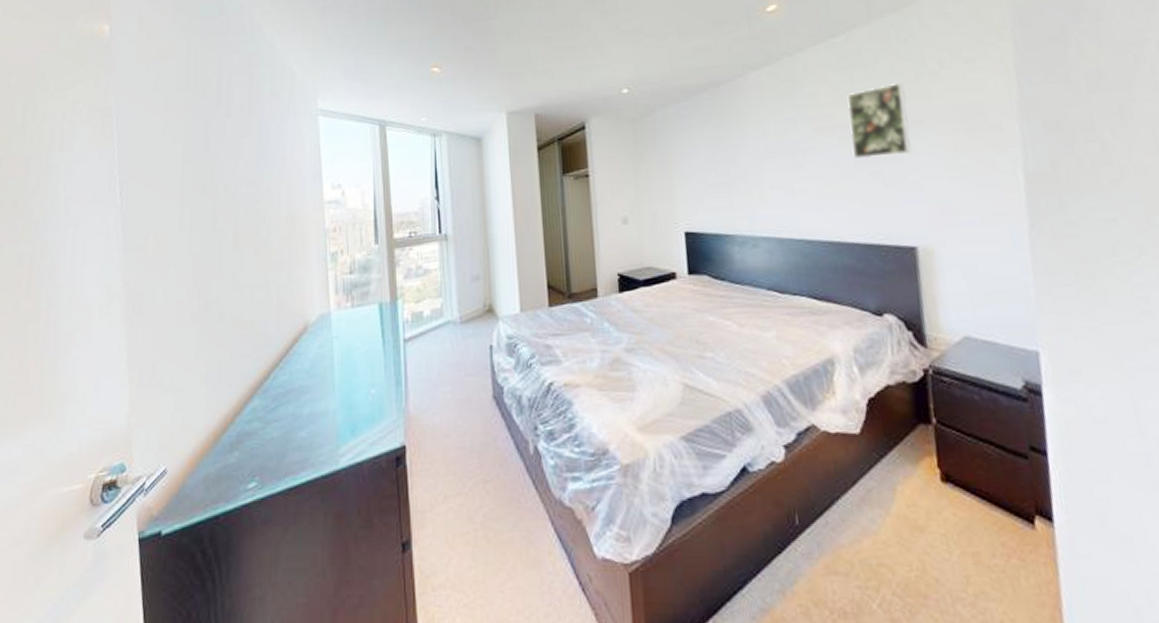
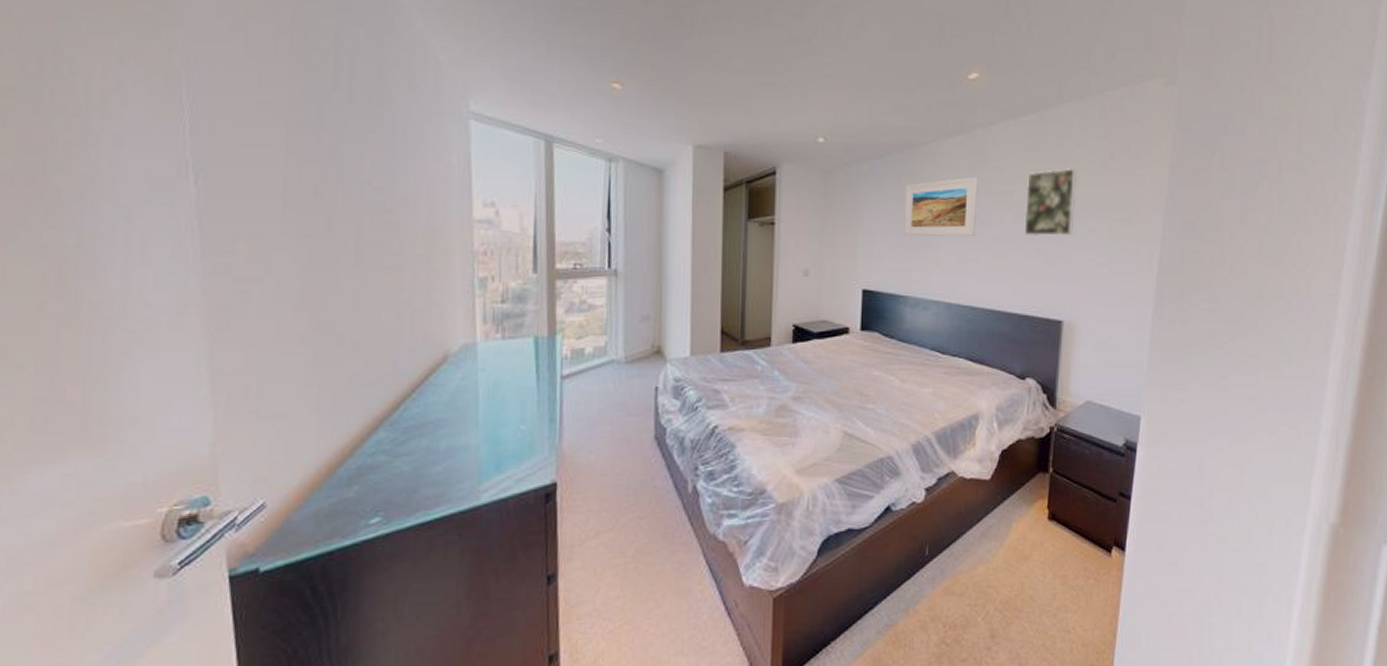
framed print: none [715,105,799,174] -> present [904,177,978,237]

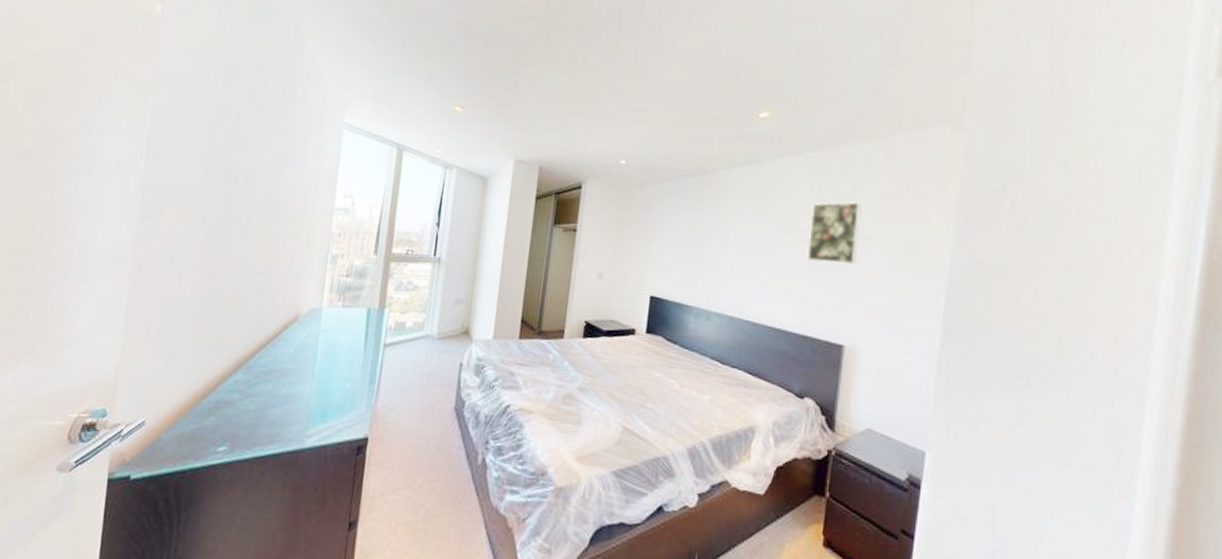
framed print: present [904,177,978,237] -> none [692,203,764,258]

